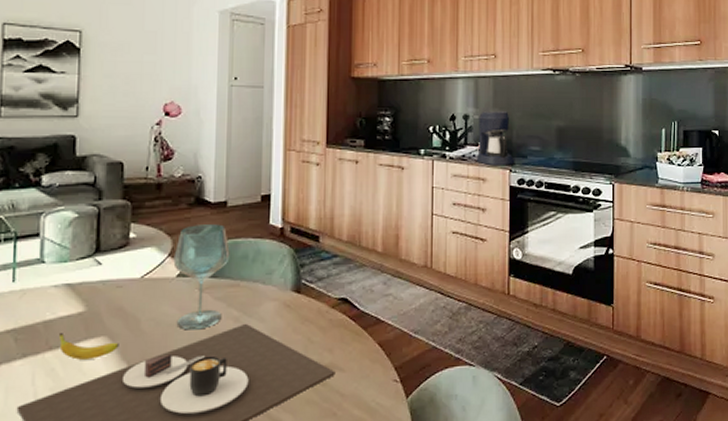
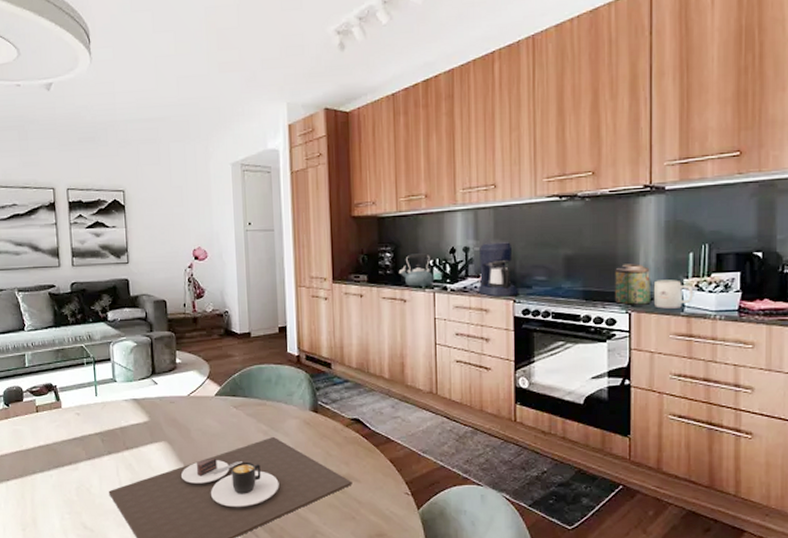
fruit: present [59,333,119,360] -> none [132,437,176,459]
wine glass: present [173,224,230,330] -> none [211,352,256,440]
kettle: none [397,119,433,155] -> present [398,253,433,288]
canister: none [601,137,631,178] -> present [615,263,651,306]
mug: none [633,153,665,180] -> present [653,280,693,309]

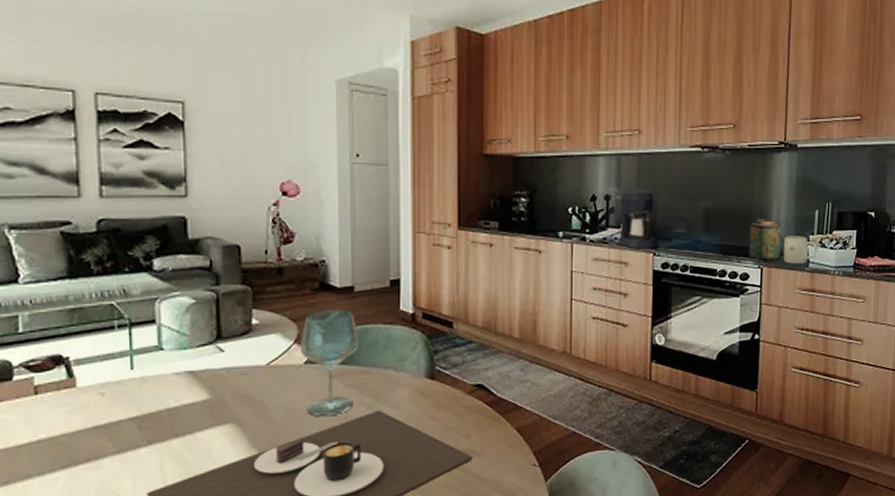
wine glass: none [211,352,256,440] -> present [300,310,359,417]
kettle: present [398,253,433,288] -> none [534,200,572,238]

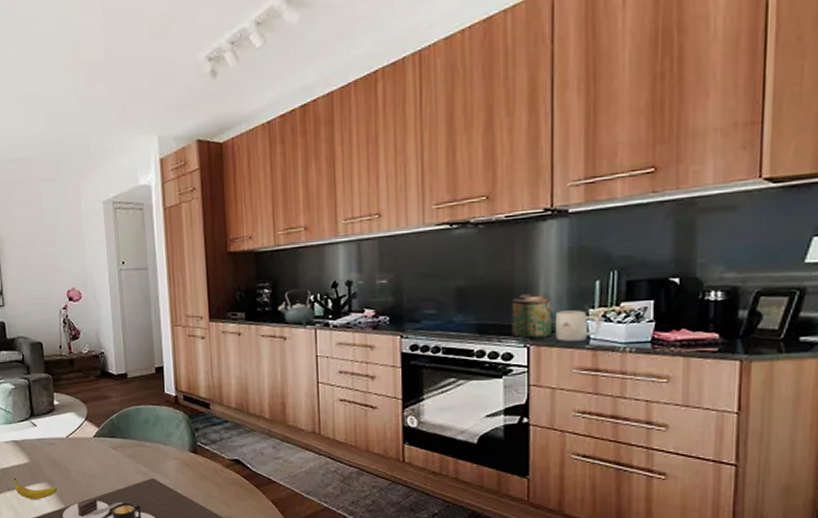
fruit: none [185,421,248,447] -> present [14,478,57,499]
wine glass: present [300,310,359,417] -> none [89,393,134,481]
kettle: none [534,200,572,238] -> present [277,288,315,325]
coffee maker: present [617,190,659,249] -> none [362,273,407,333]

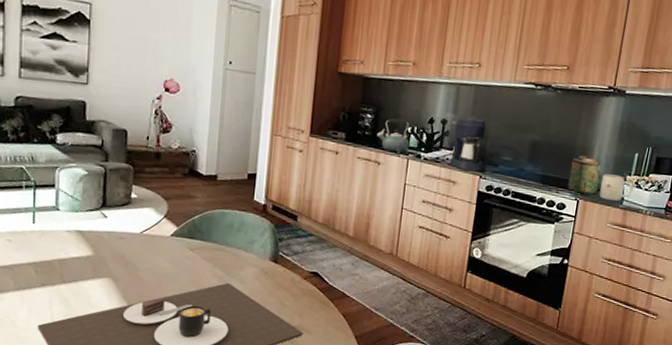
fruit: present [14,478,57,499] -> none [71,271,121,295]
coffee maker: none [362,273,407,333] -> present [448,118,486,172]

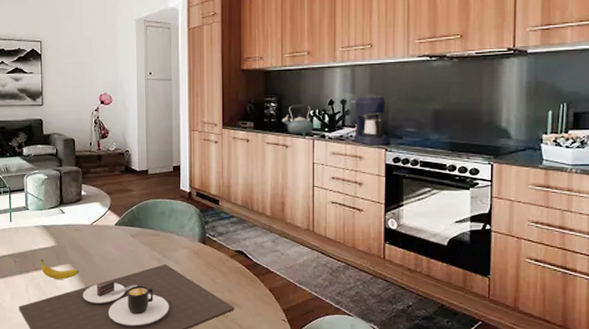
fruit: none [71,271,121,295] -> present [41,259,79,279]
canister: present [568,155,601,196] -> none [479,119,512,158]
mug: present [599,174,633,201] -> none [514,135,551,161]

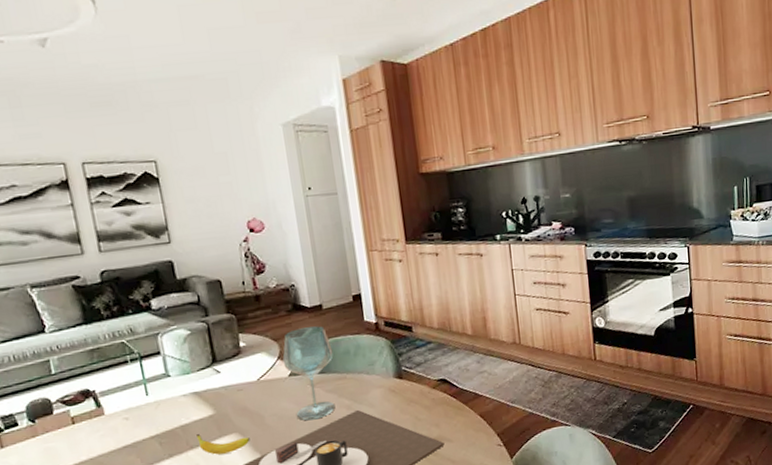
wine glass: none [112,187,152,266] -> present [282,326,336,421]
kettle: present [282,104,313,135] -> none [472,206,508,242]
coffee maker: present [353,95,391,146] -> none [549,187,590,243]

